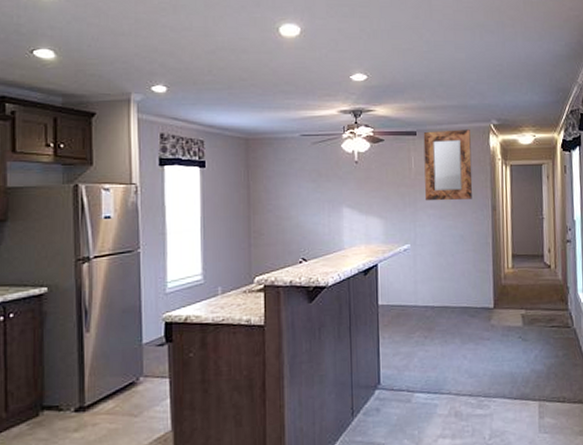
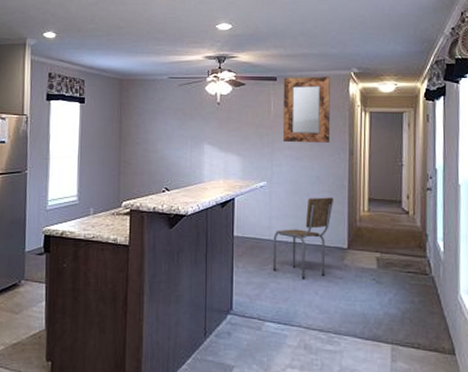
dining chair: none [419,256,479,344] -> present [273,197,334,279]

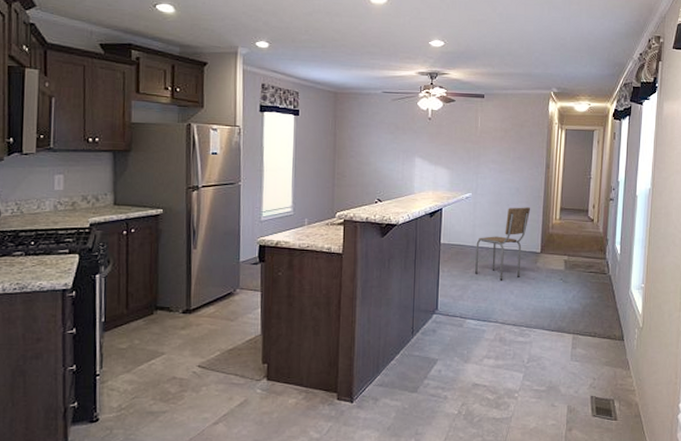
home mirror: present [283,76,331,143] -> none [488,95,532,157]

